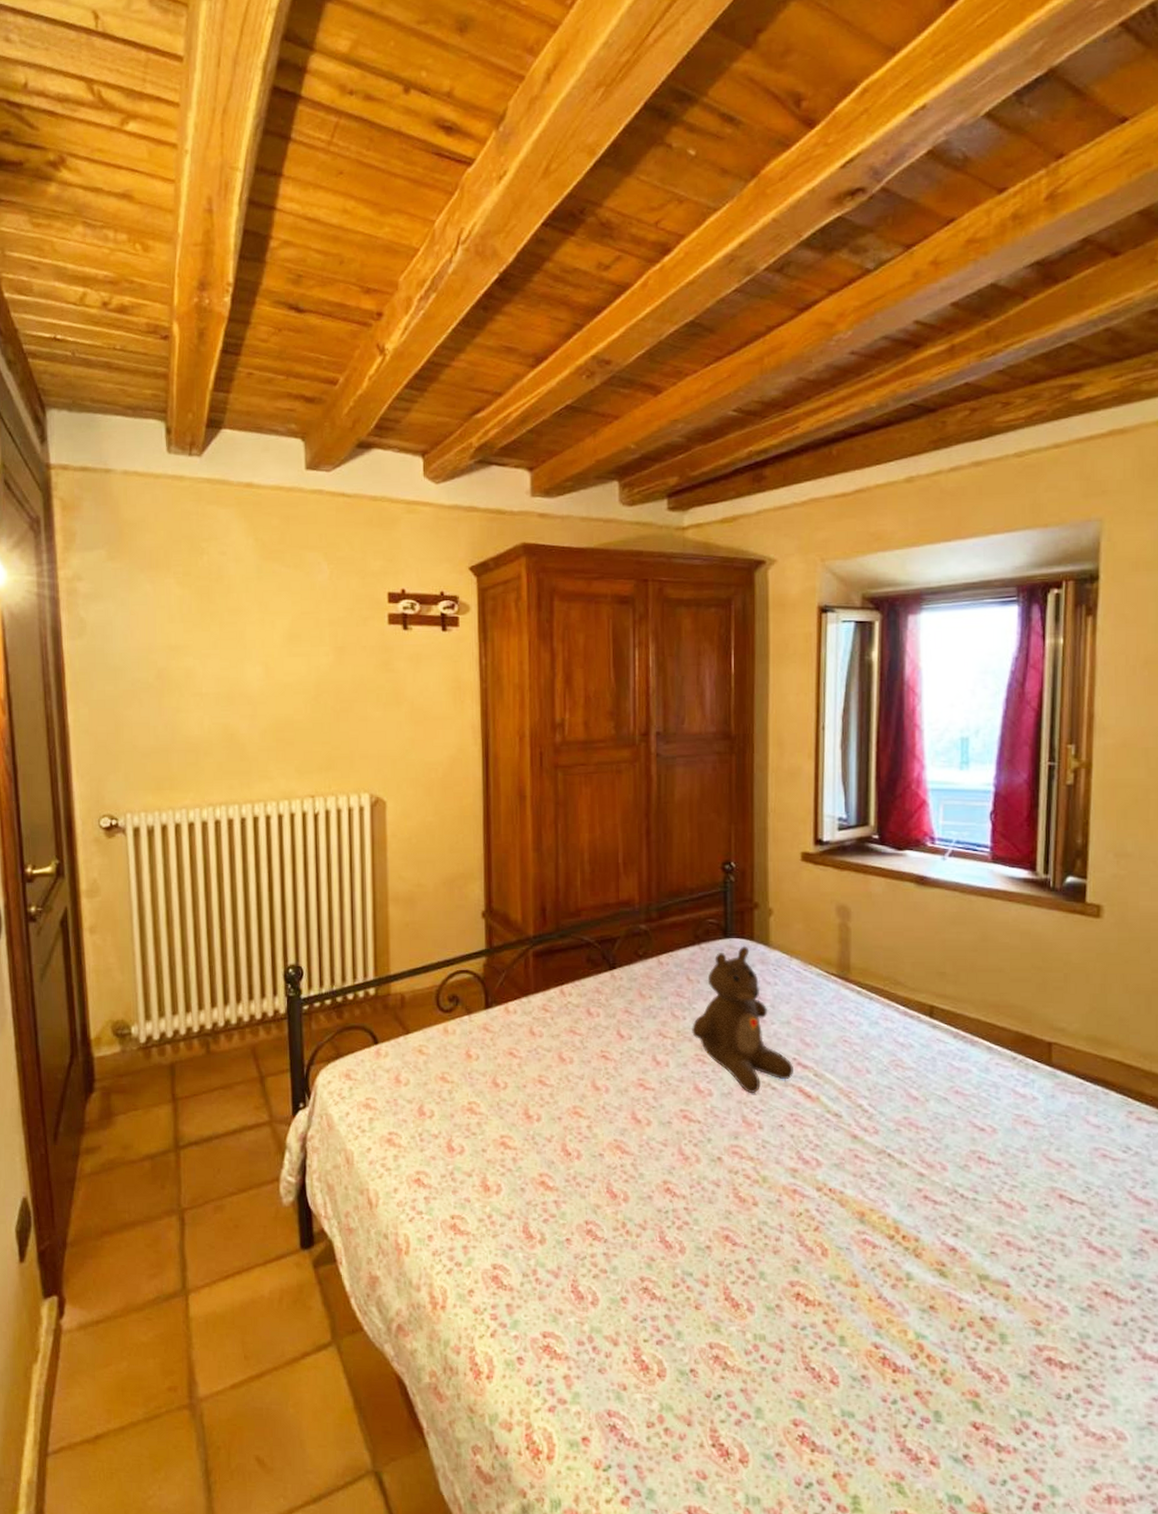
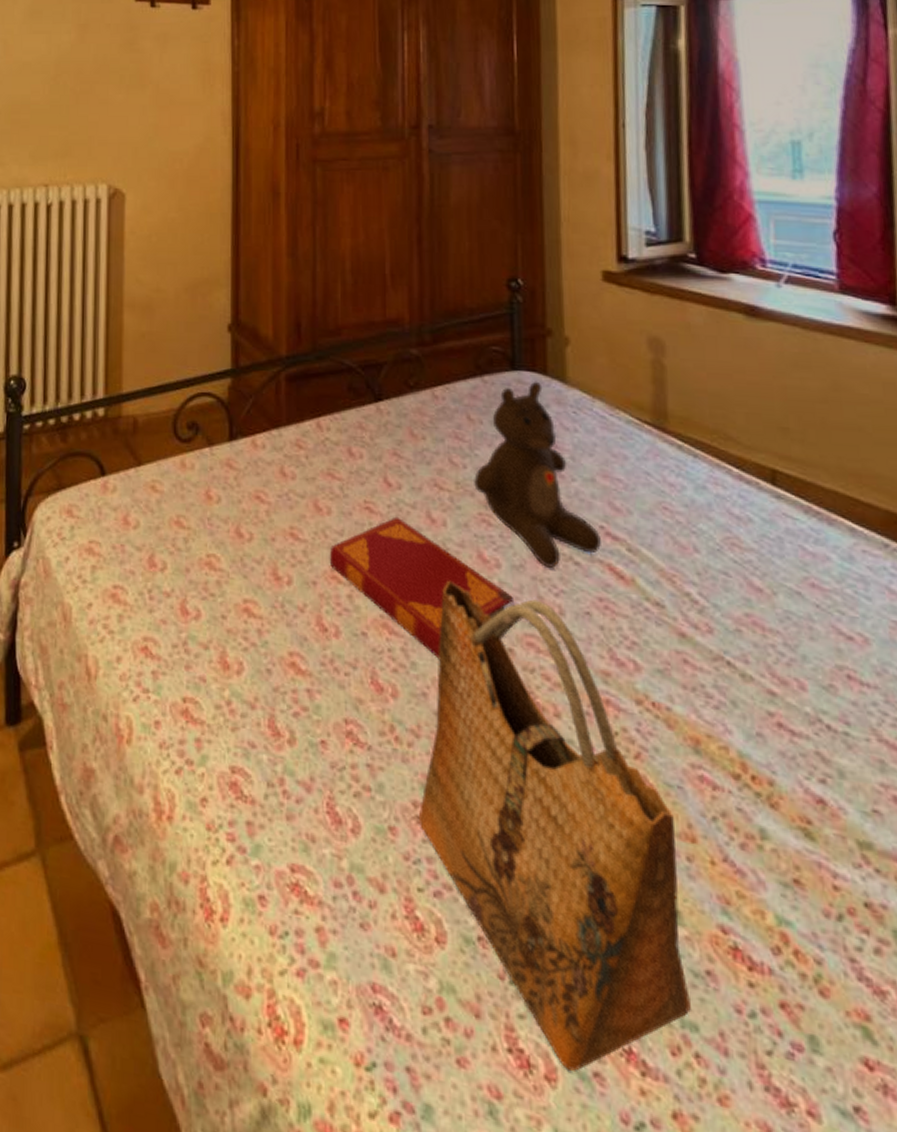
hardback book: none [571,1061,723,1170] -> present [329,516,515,659]
grocery bag: none [644,1109,849,1454] -> present [418,581,691,1071]

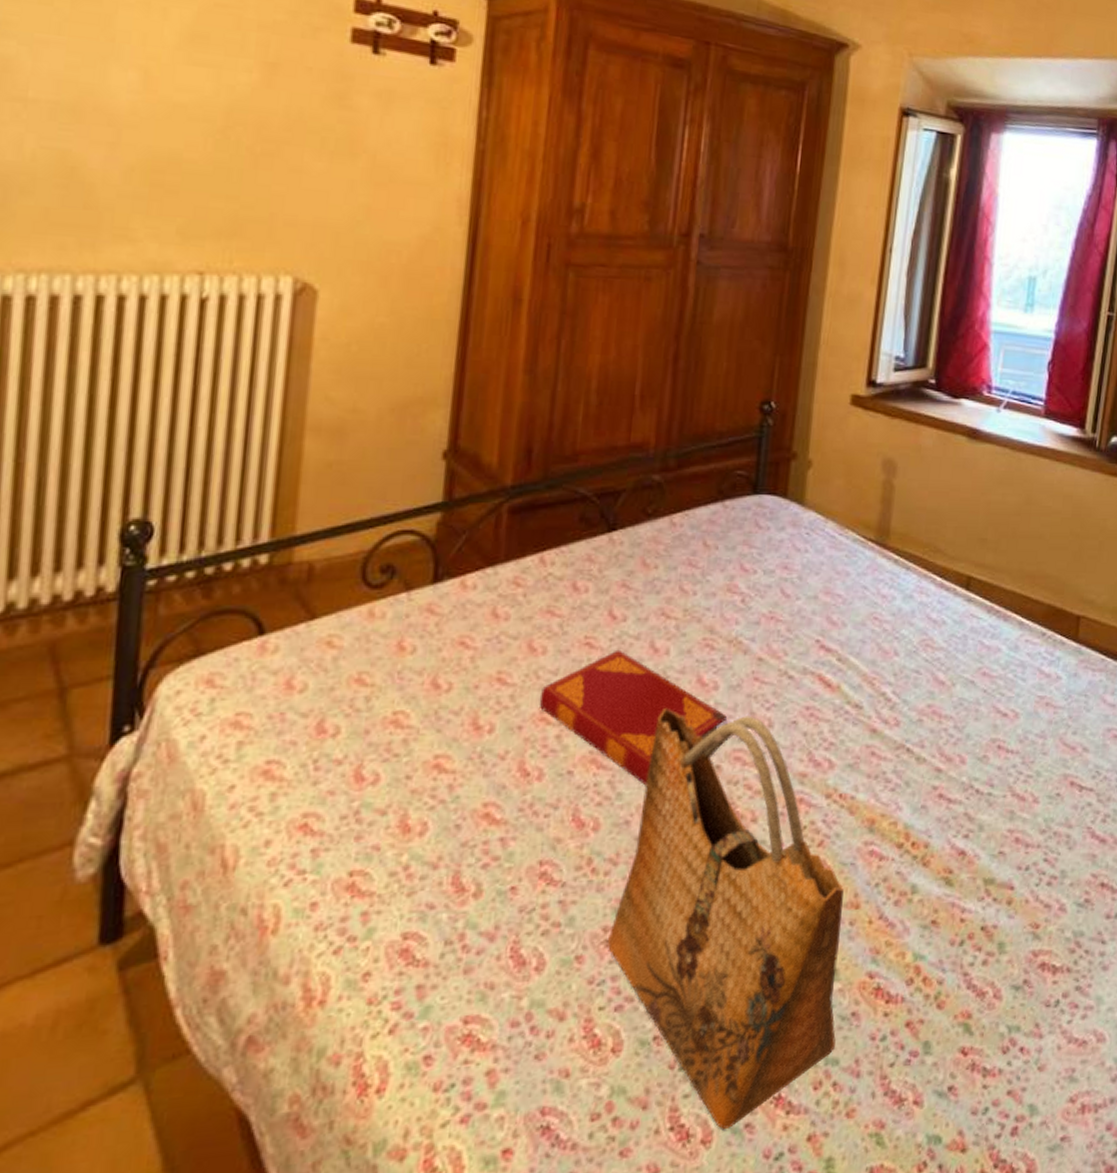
teddy bear: present [472,381,601,568] -> none [701,504,815,684]

